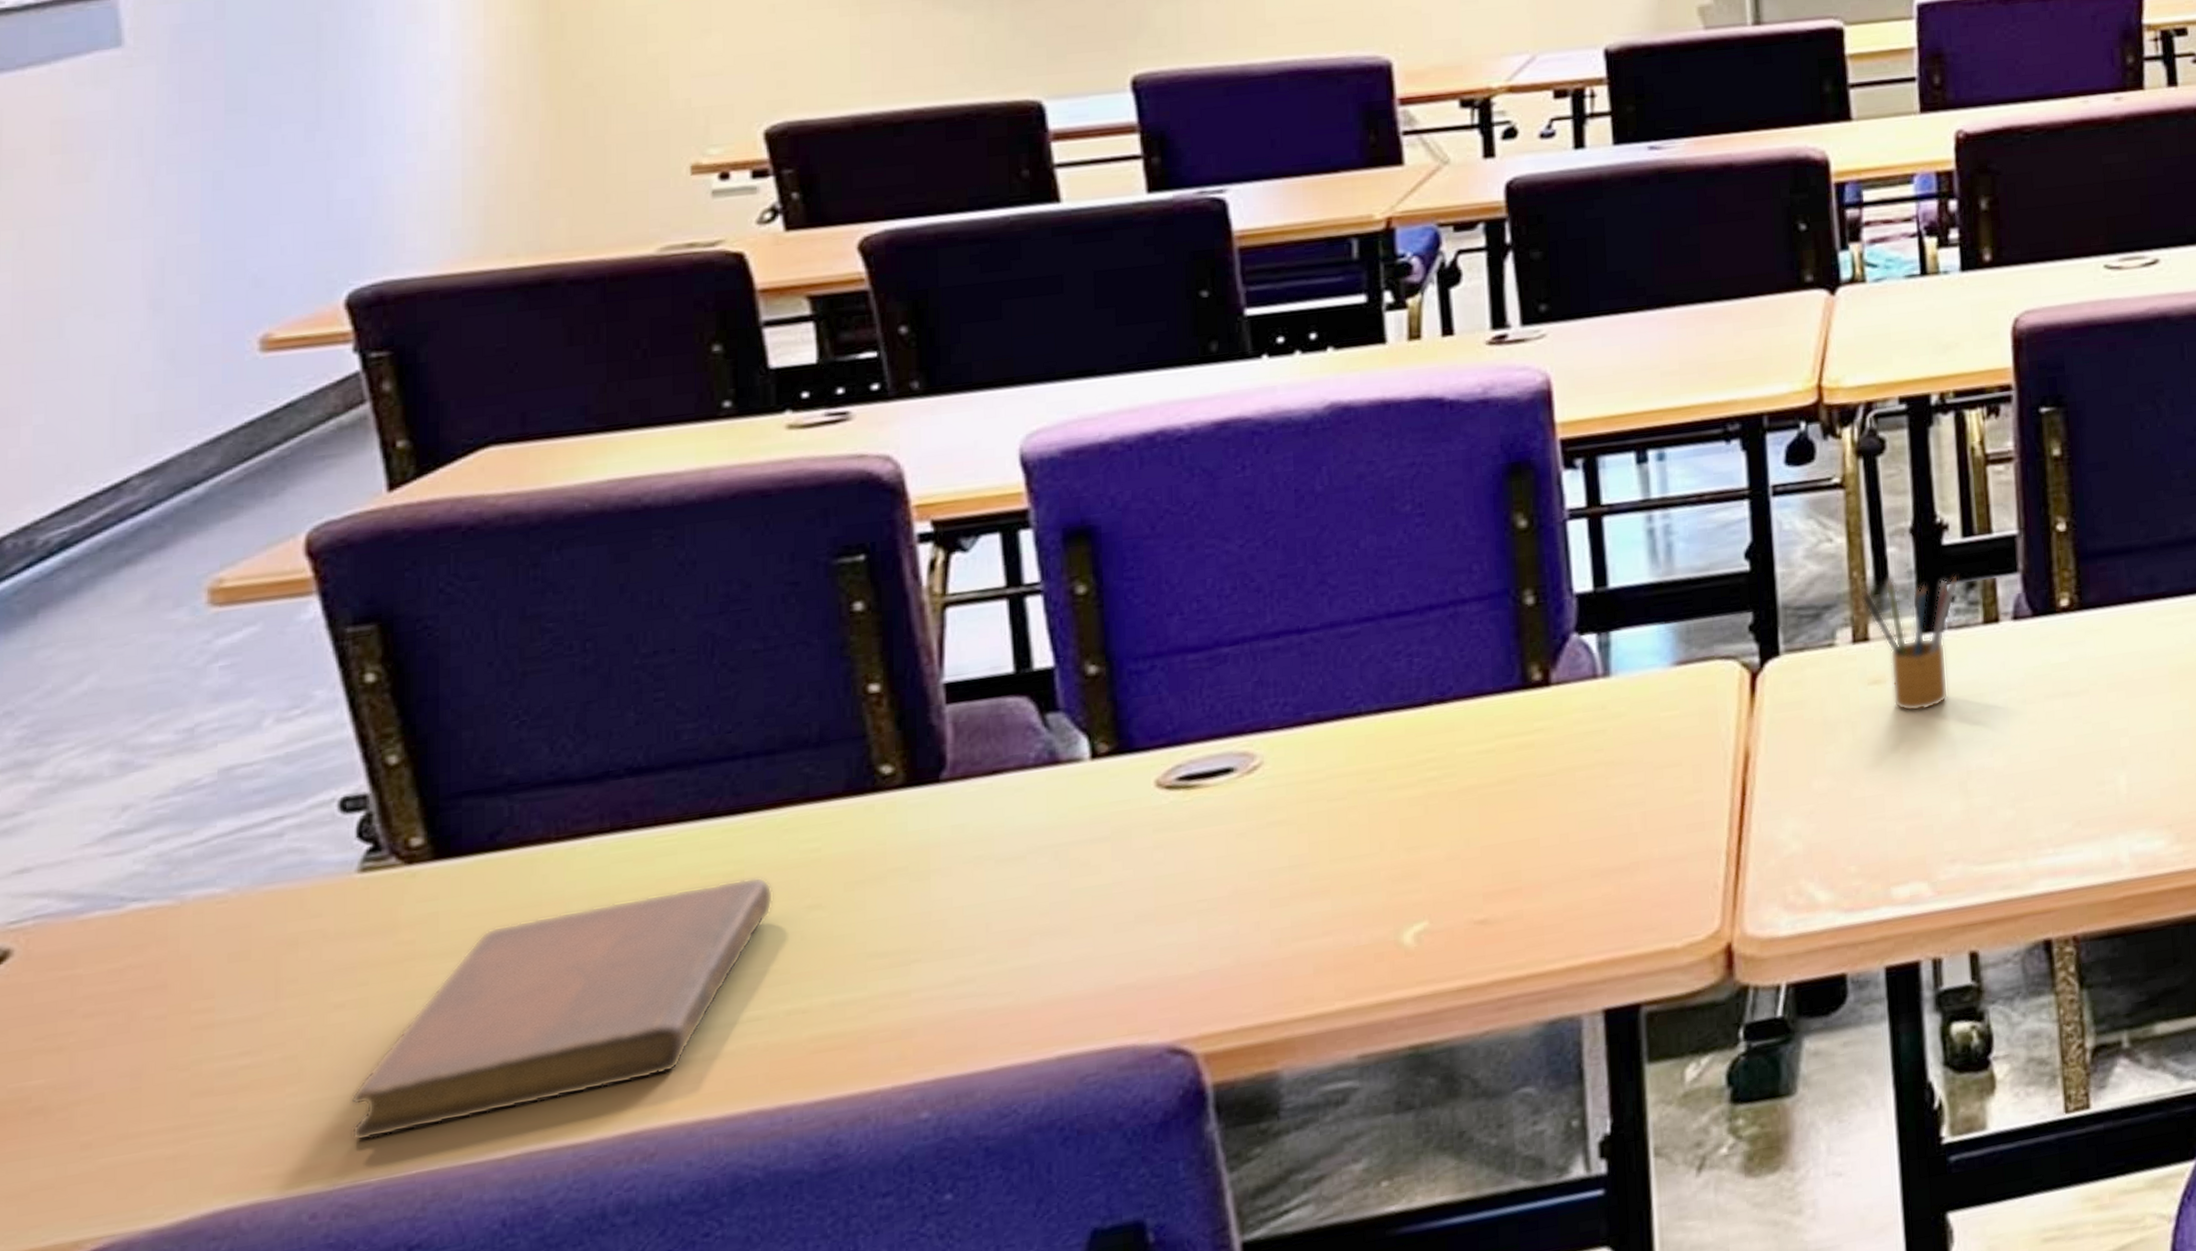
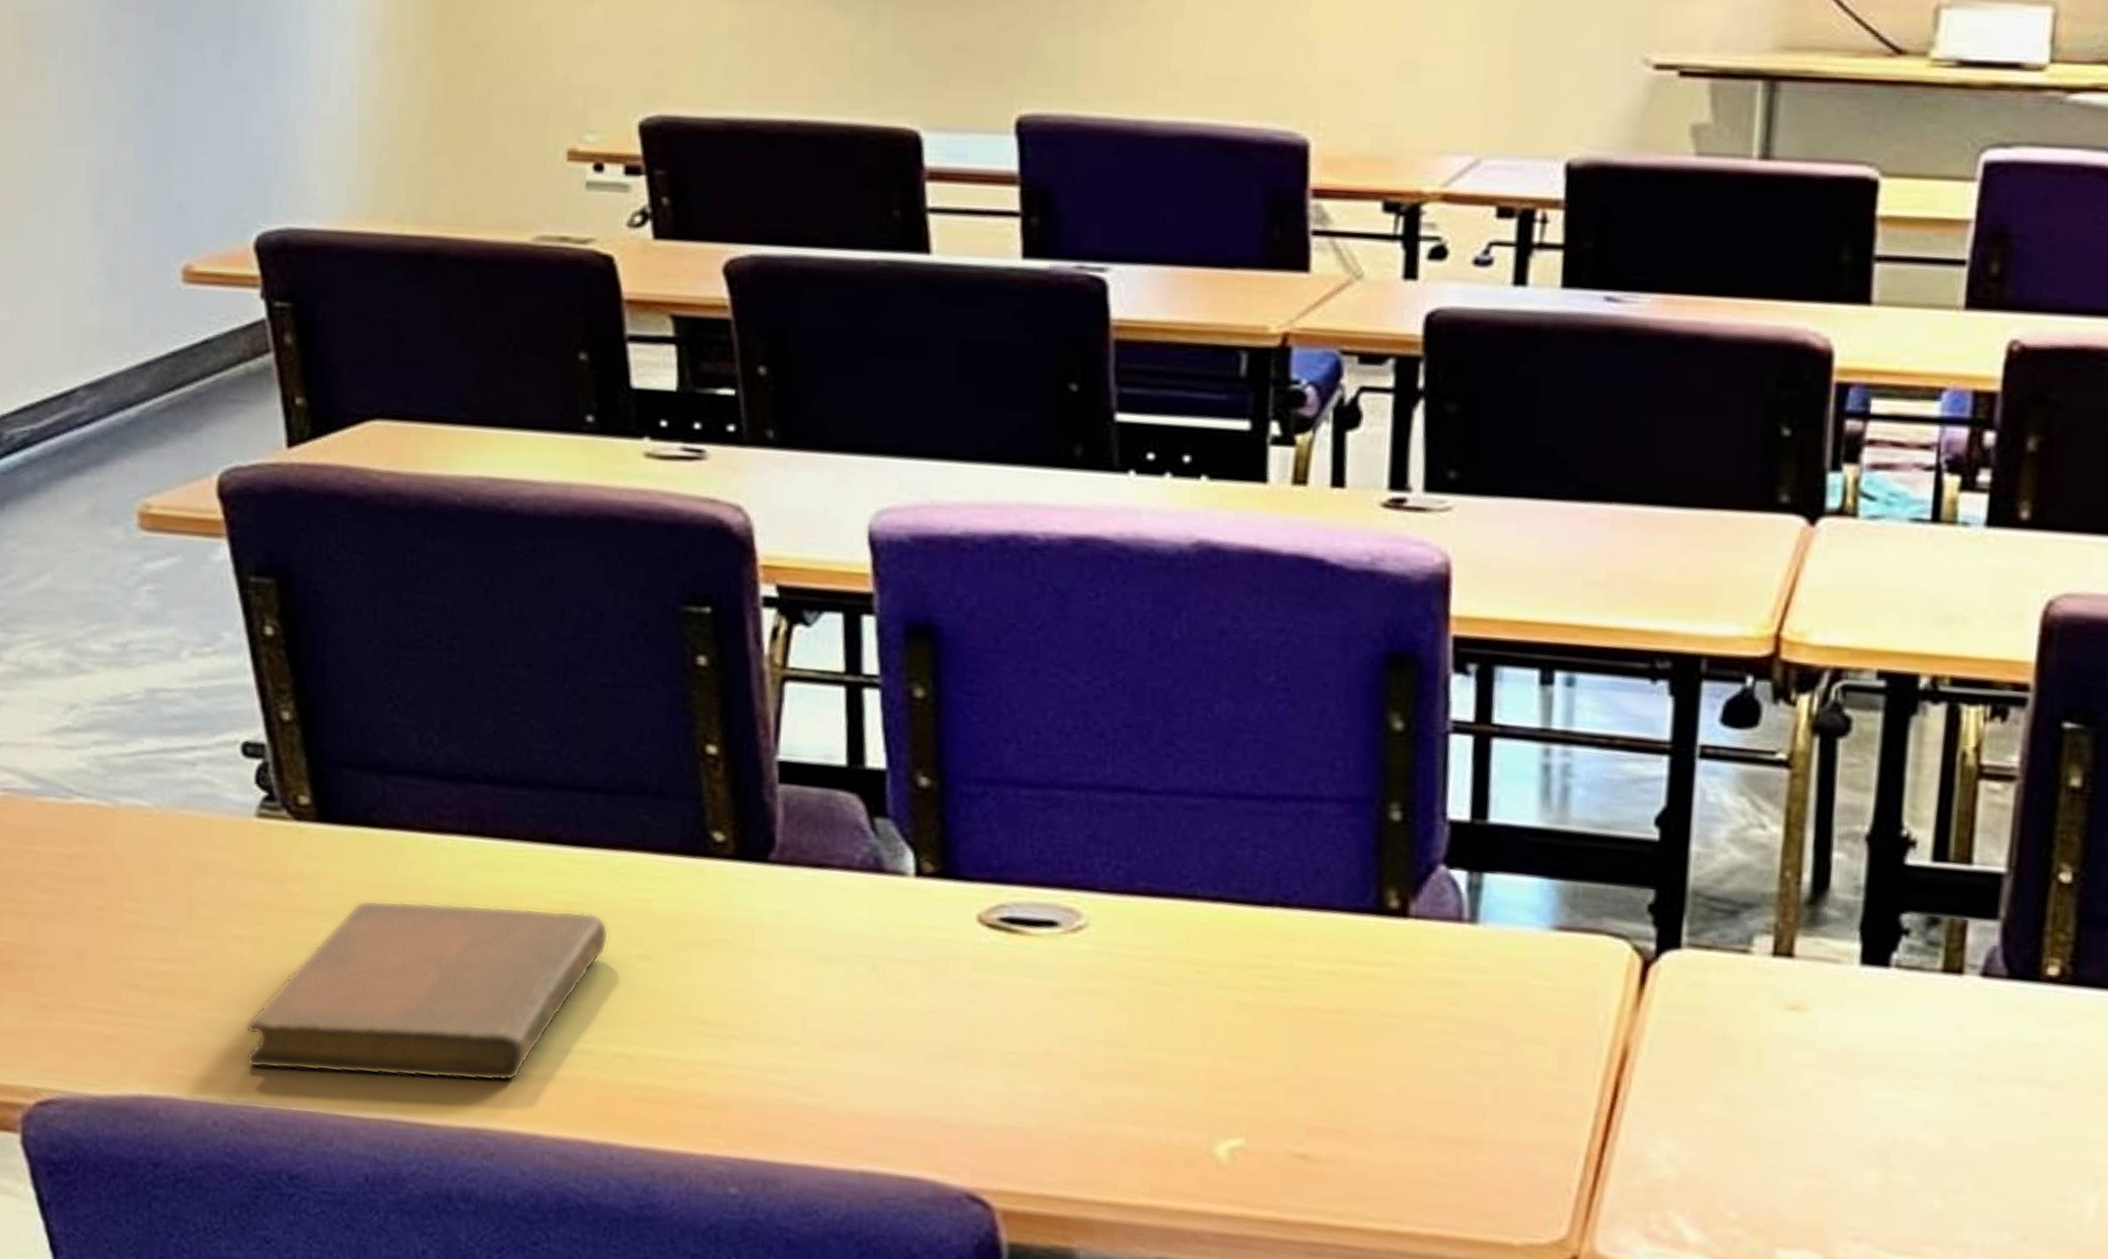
pencil box: present [1859,575,1959,712] -> none [1790,888,1920,1056]

